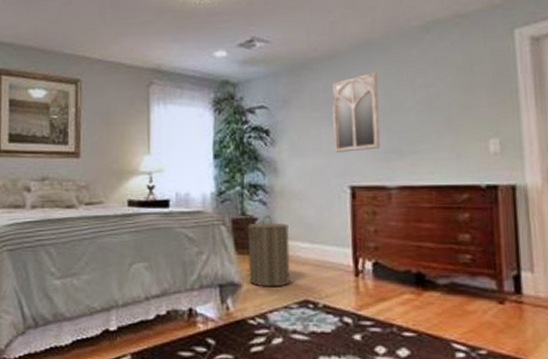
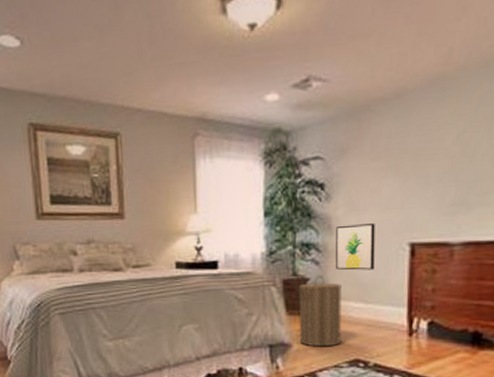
wall art: none [281,167,319,211] -> present [336,223,375,271]
home mirror: present [332,72,381,152] -> none [395,113,449,207]

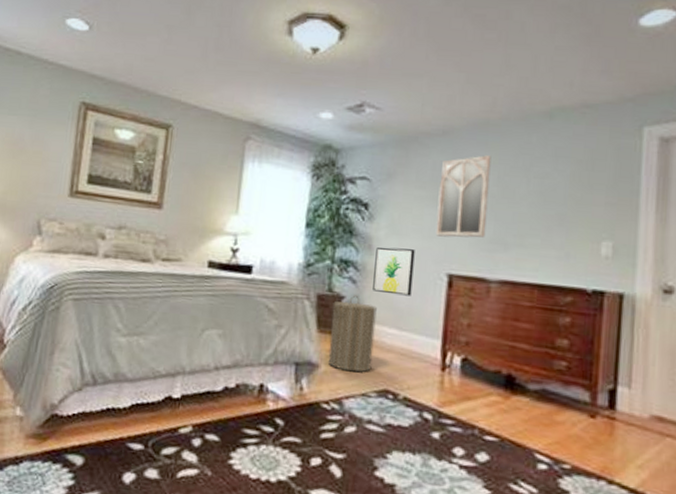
home mirror: none [395,113,449,207] -> present [435,155,492,238]

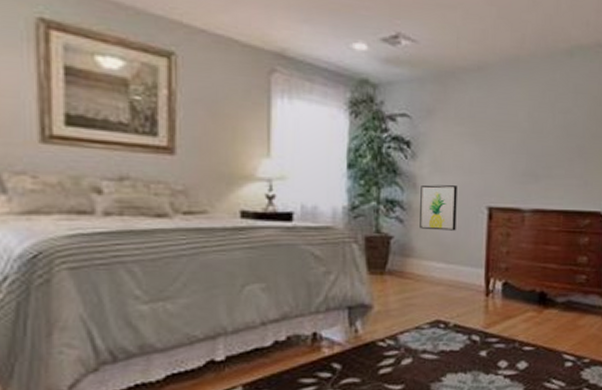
laundry hamper: present [327,295,377,373] -> none [380,234,425,308]
home mirror: present [435,155,492,238] -> none [475,91,522,172]

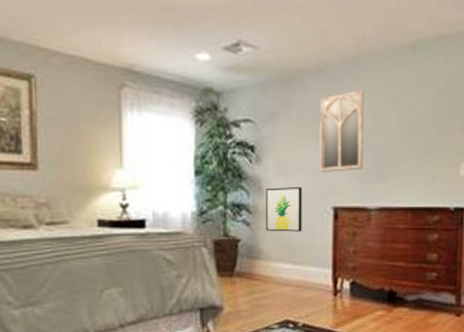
home mirror: none [475,91,522,172] -> present [319,90,364,172]

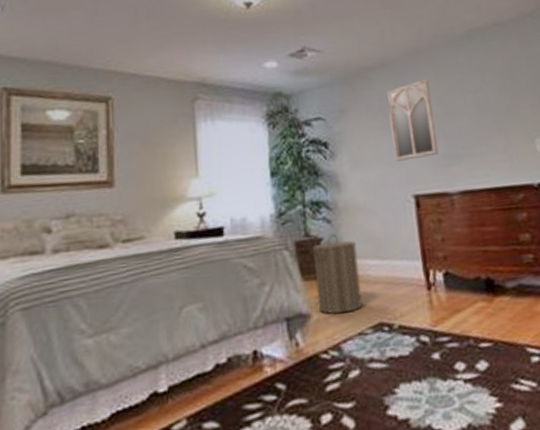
laundry hamper: none [230,237,272,309] -> present [312,234,363,314]
wall art: present [266,187,302,232] -> none [343,178,385,227]

